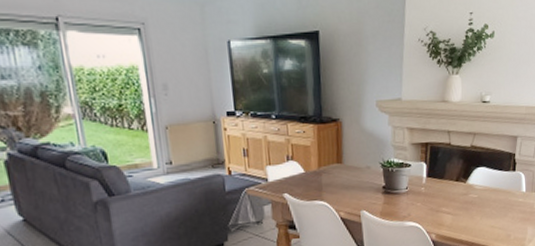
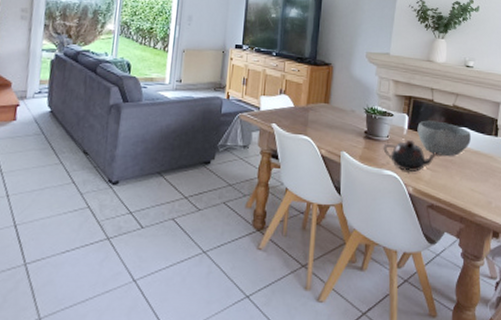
teapot: none [403,188,459,221] -> present [383,140,439,173]
bowl: none [436,164,490,199] -> present [417,120,471,156]

